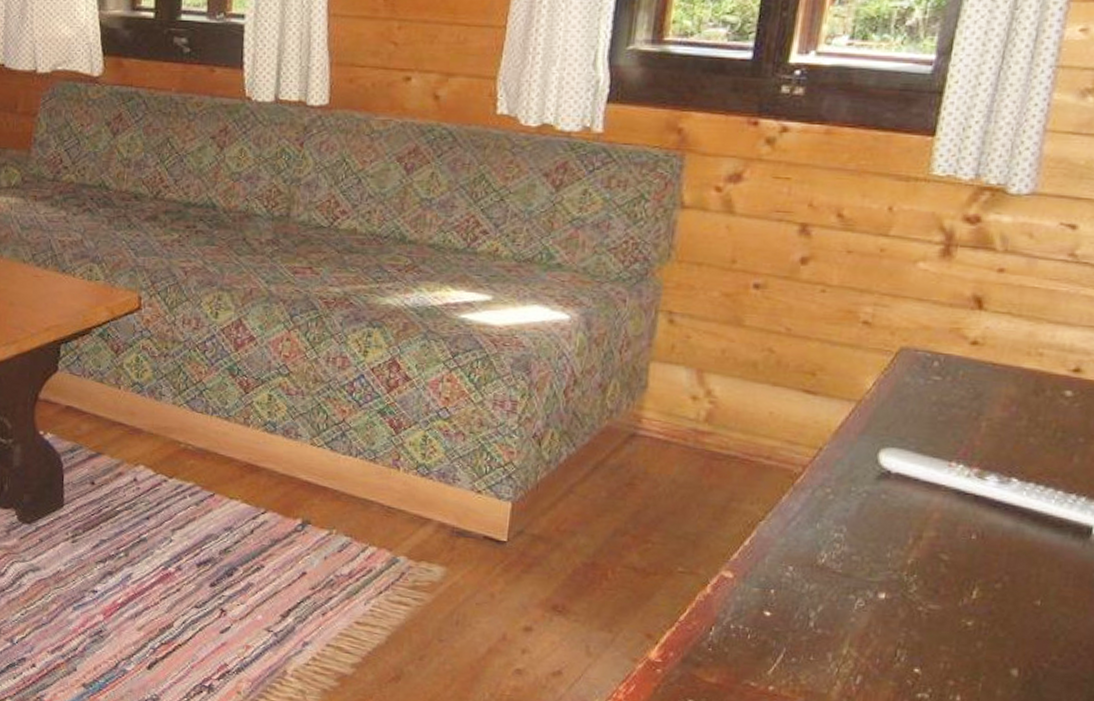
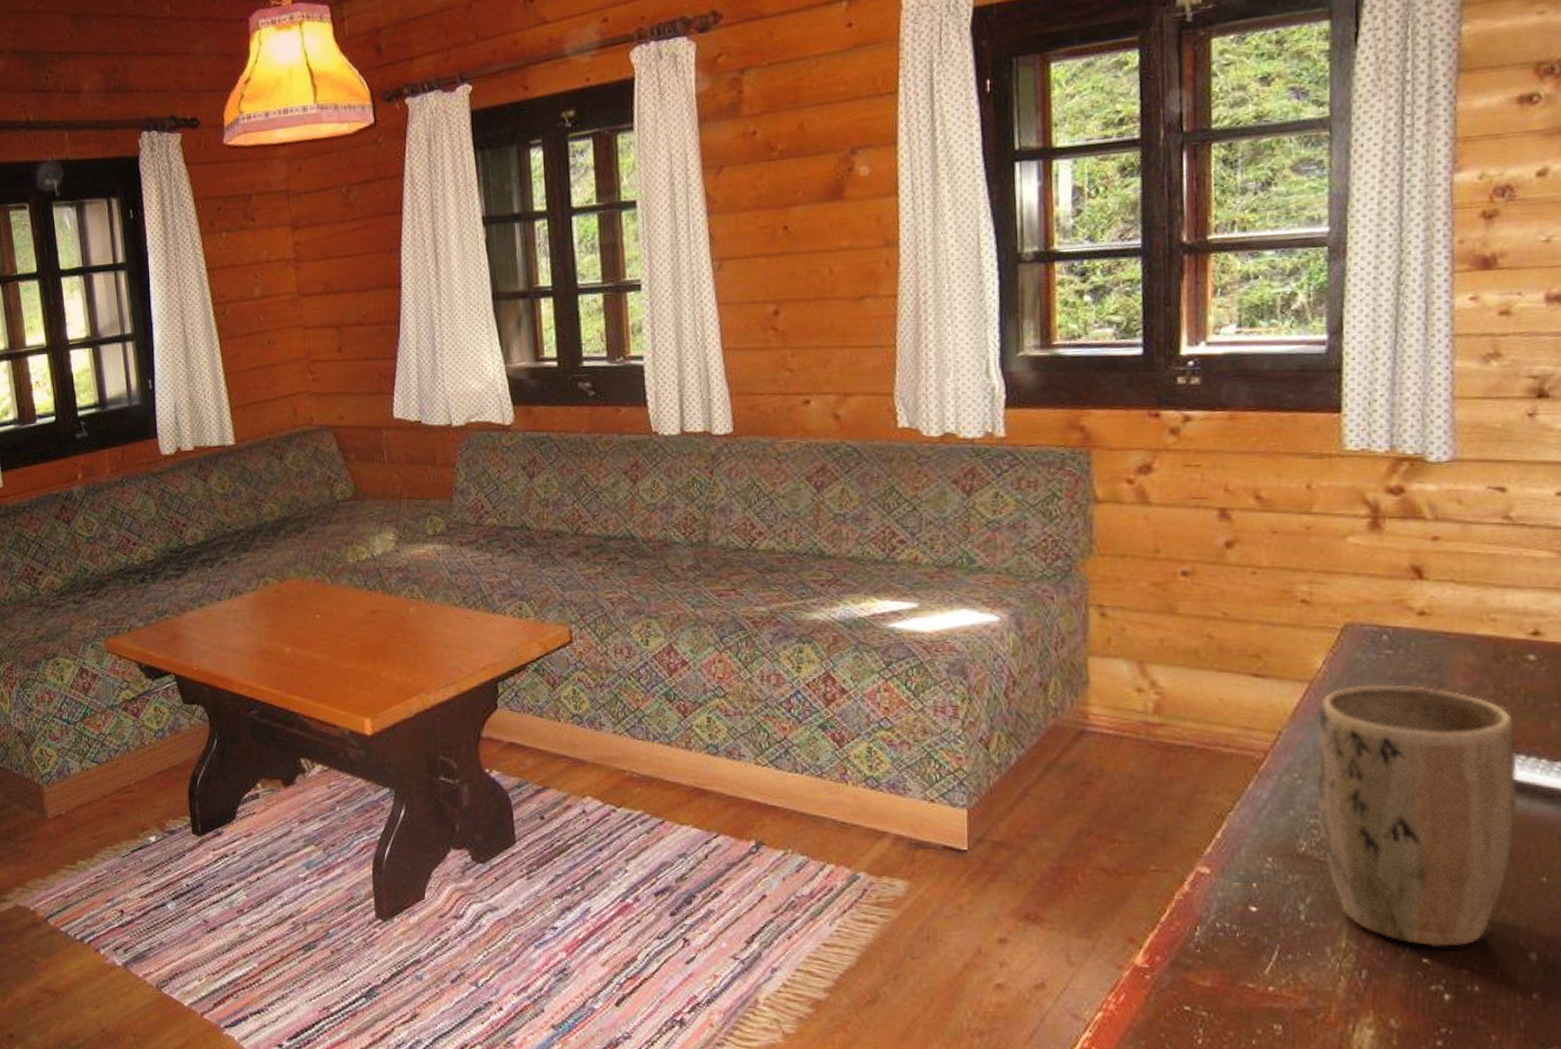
plant pot: none [841,408,1040,660] -> present [1316,685,1518,948]

